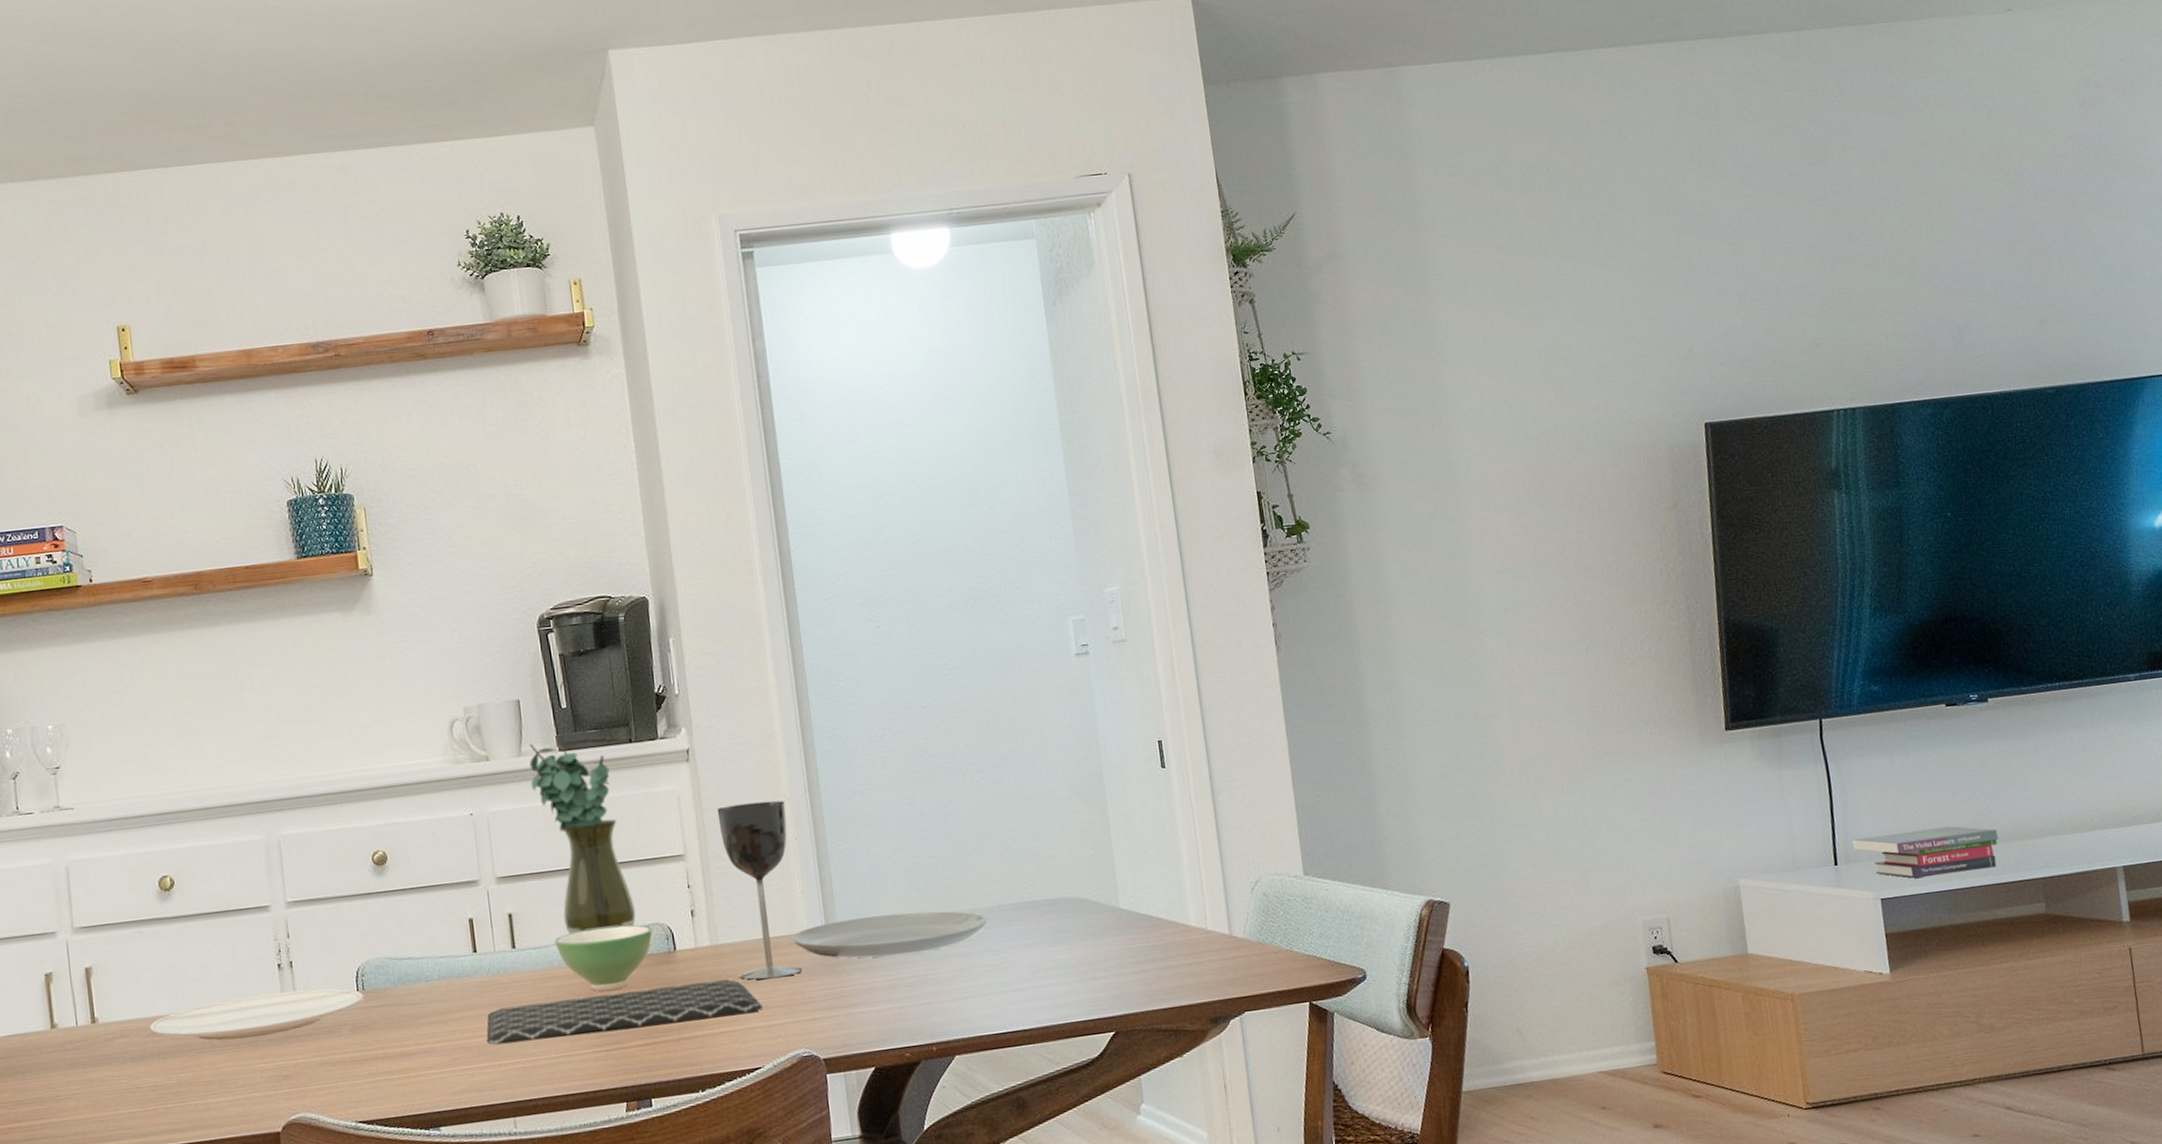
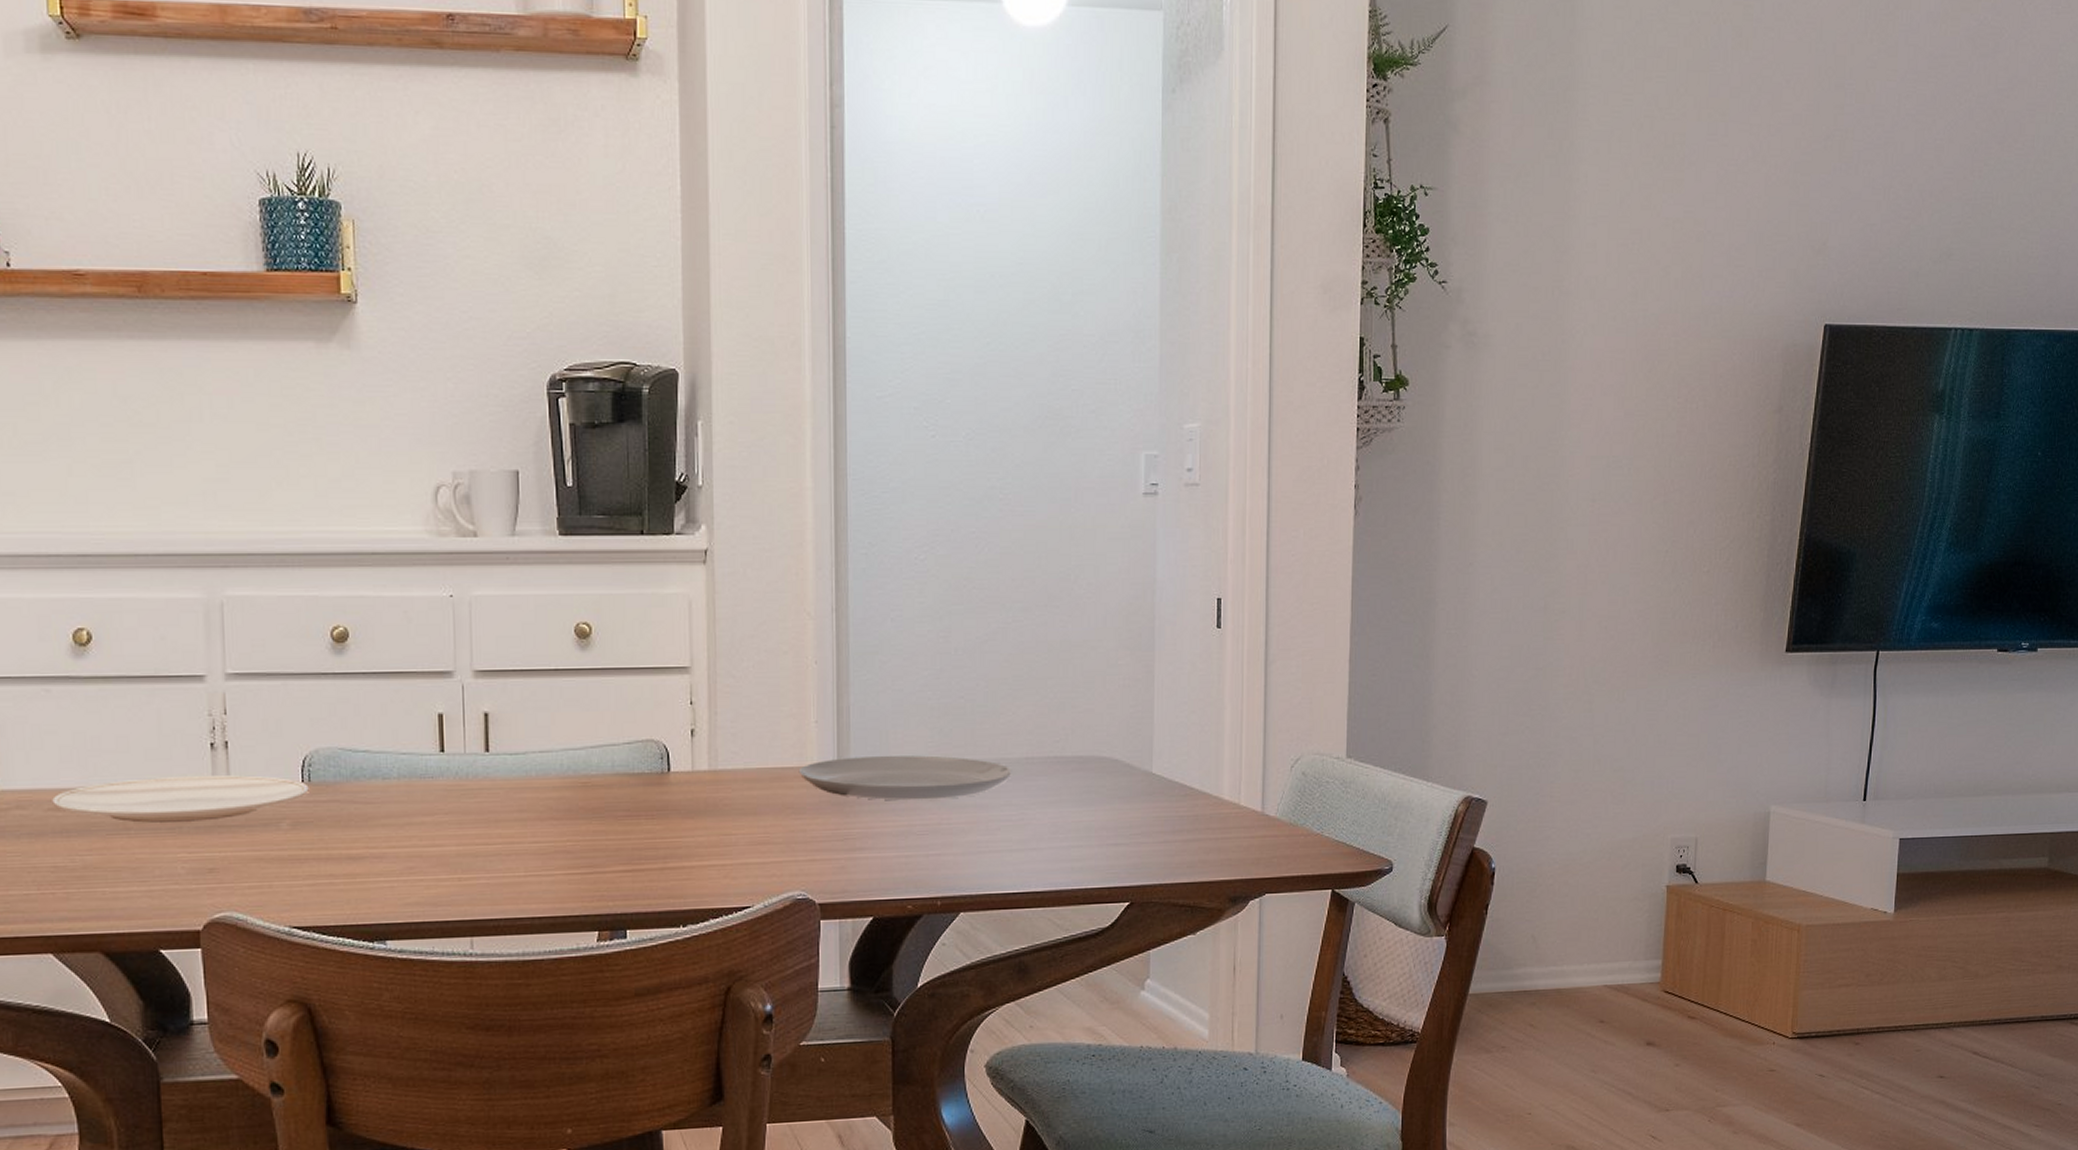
placemat: present [486,979,763,1045] -> none [447,808,759,856]
vase: present [529,743,636,935] -> none [523,522,629,743]
bowl: present [554,925,653,991] -> none [533,738,647,809]
wine glass: present [717,800,802,980] -> none [732,617,809,813]
books: present [1852,826,1998,878] -> none [1884,772,2019,821]

